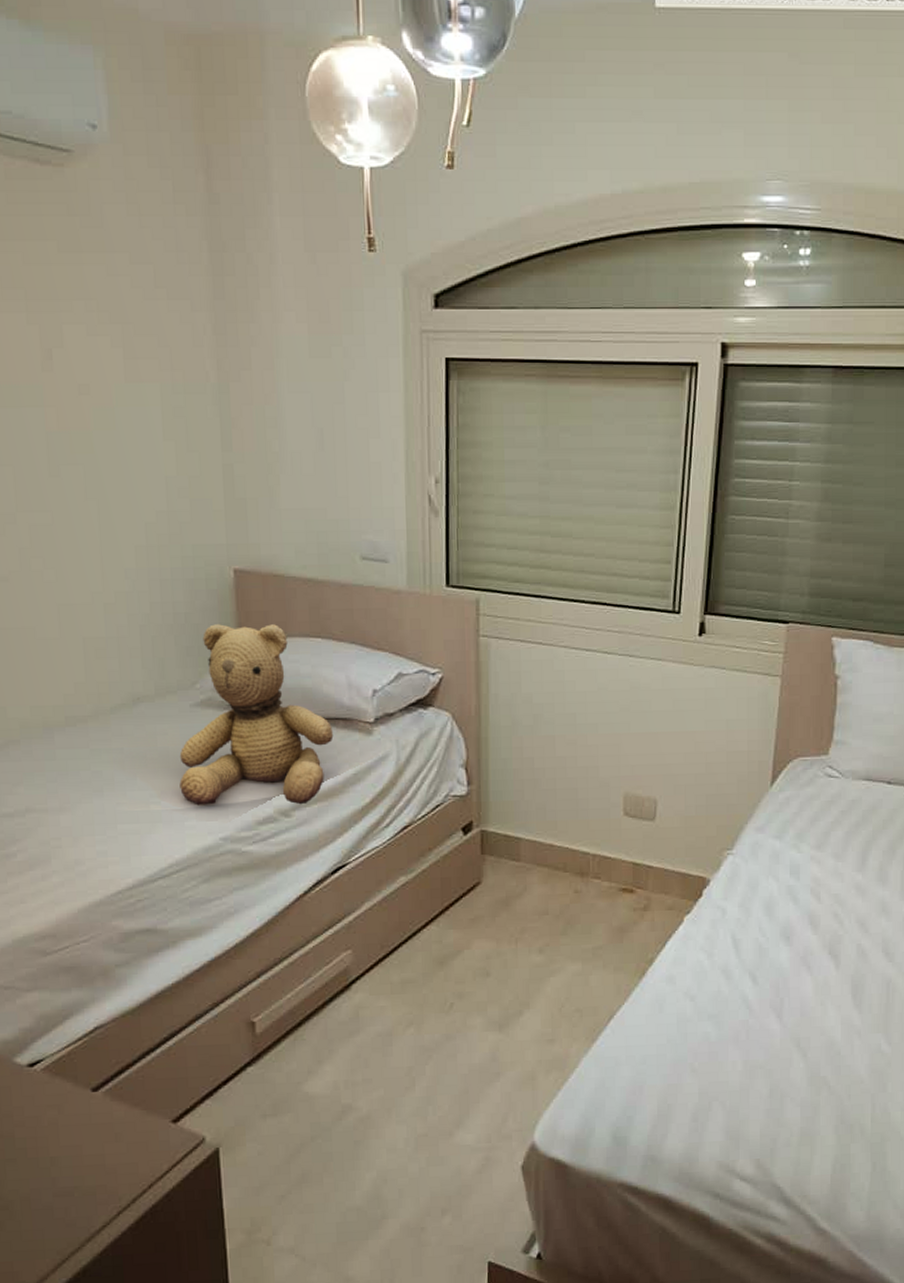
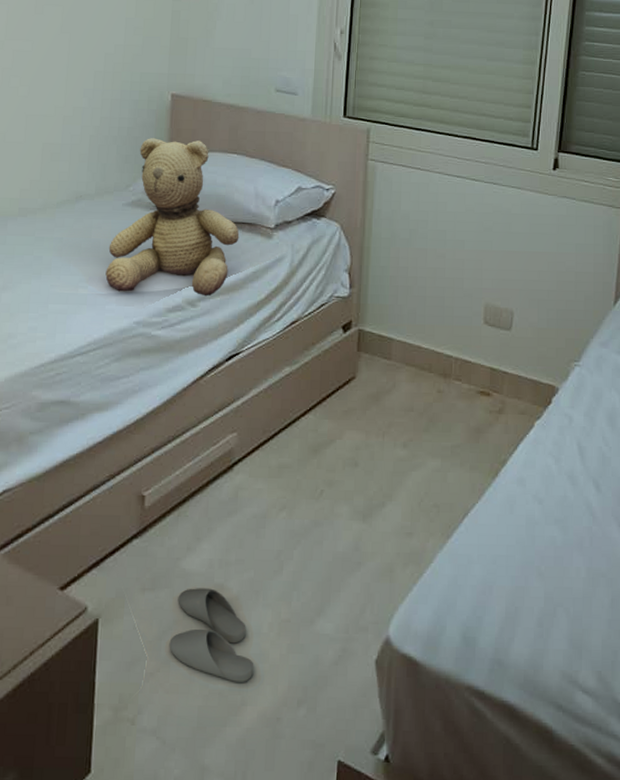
slippers: none [298,1109,393,1199] -> present [169,588,254,683]

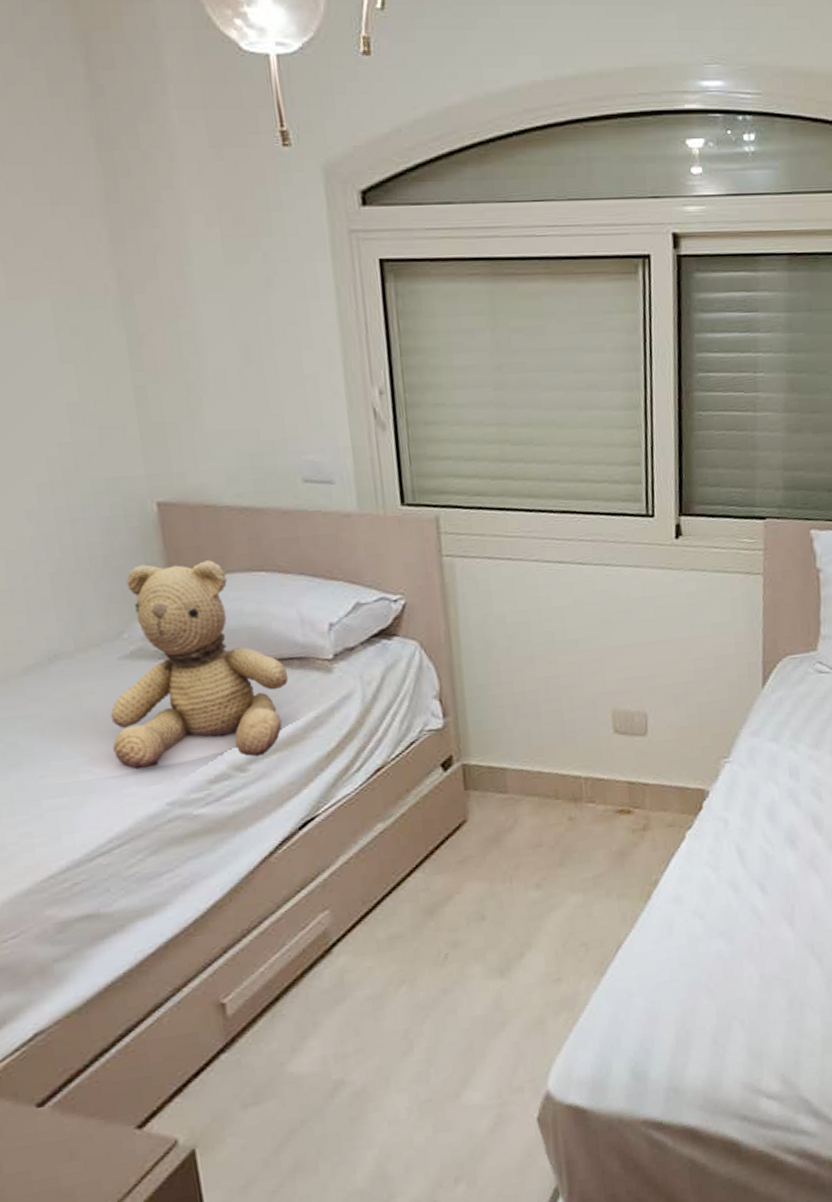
slippers: present [169,588,254,683] -> none [289,1086,398,1178]

